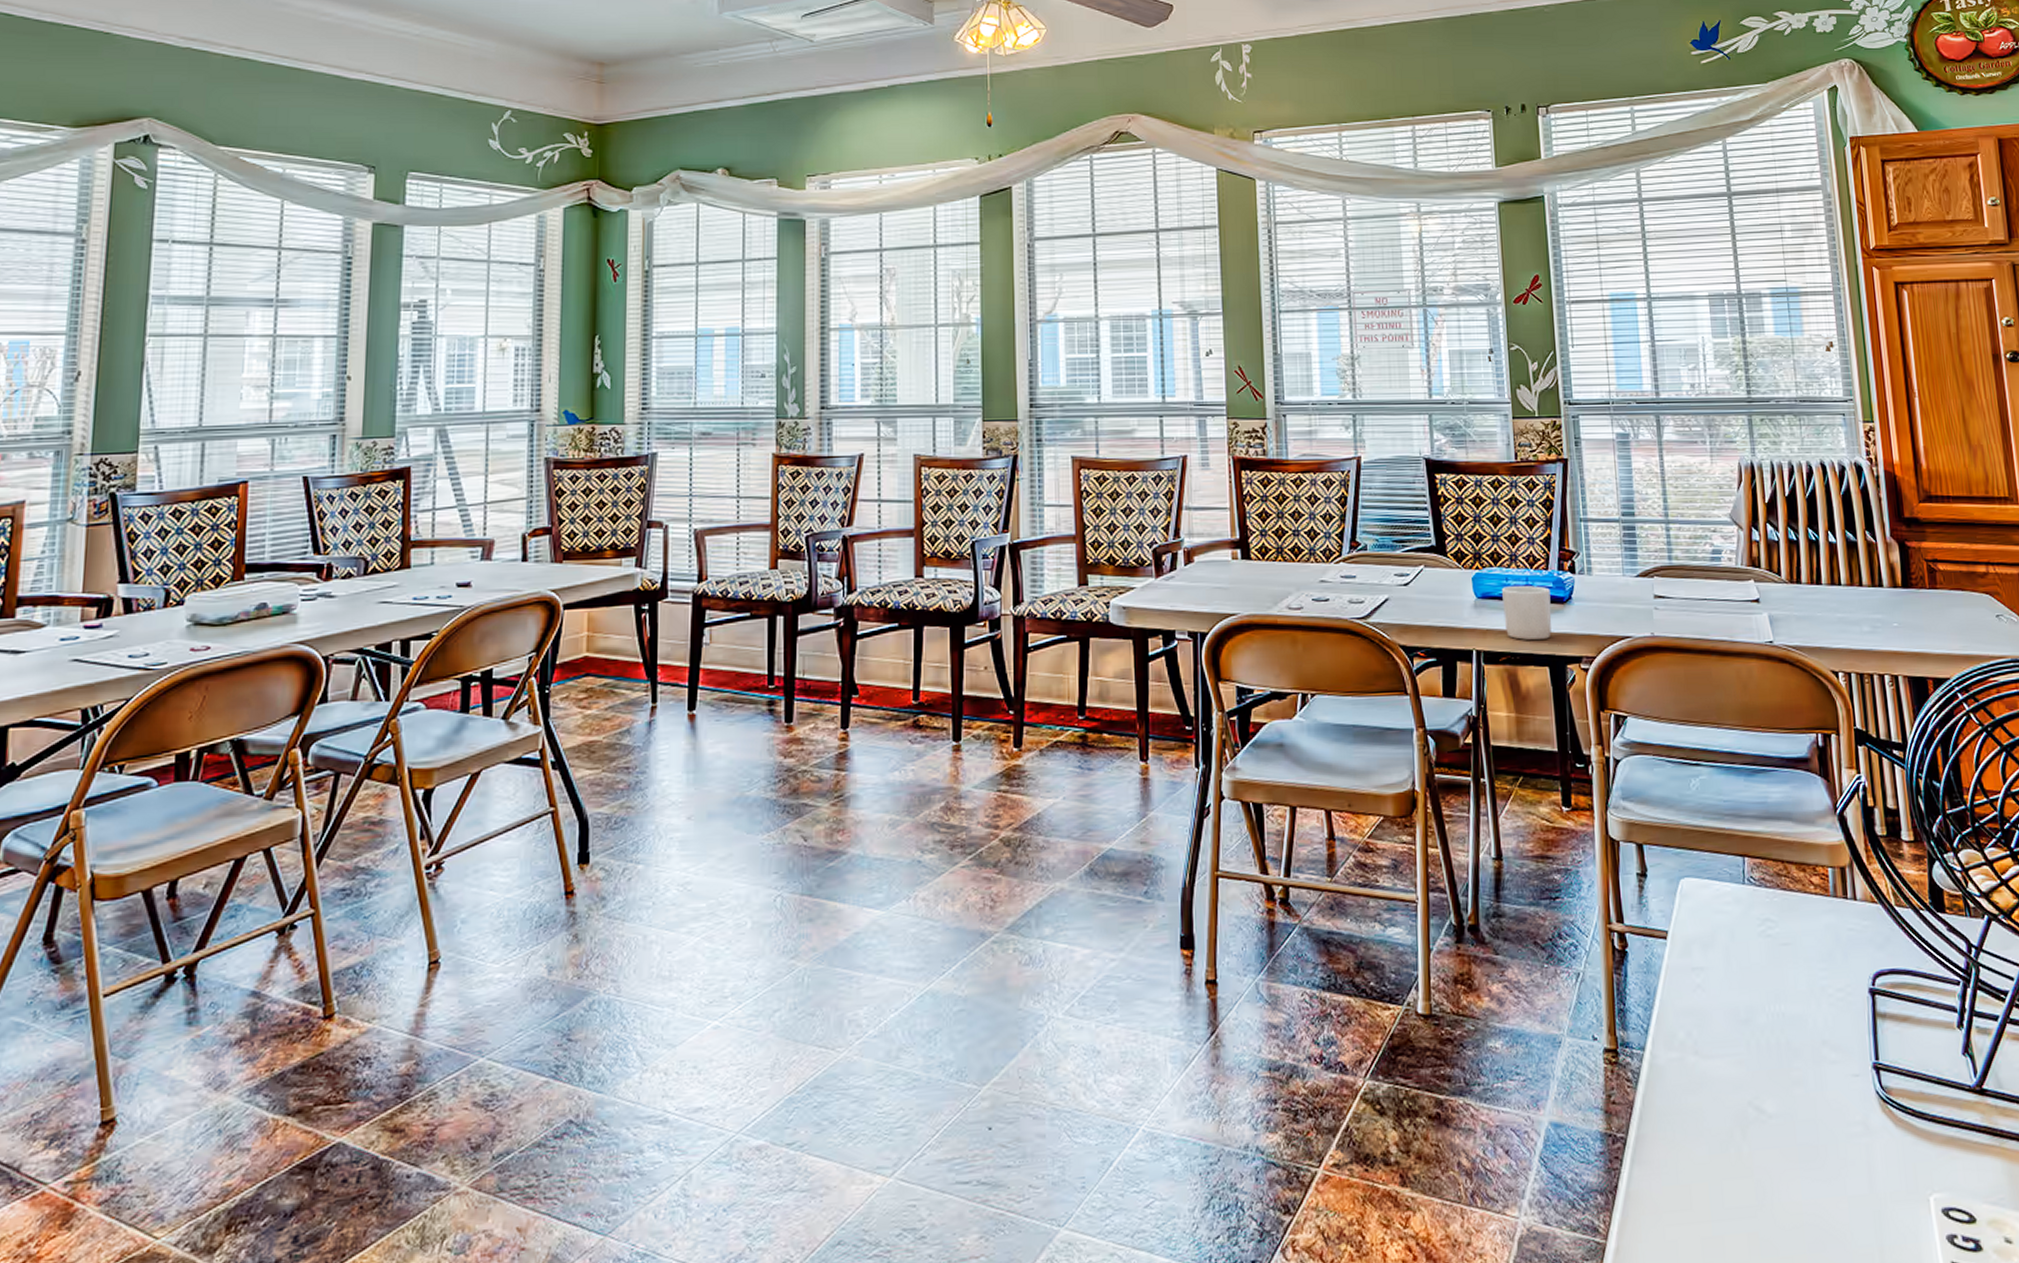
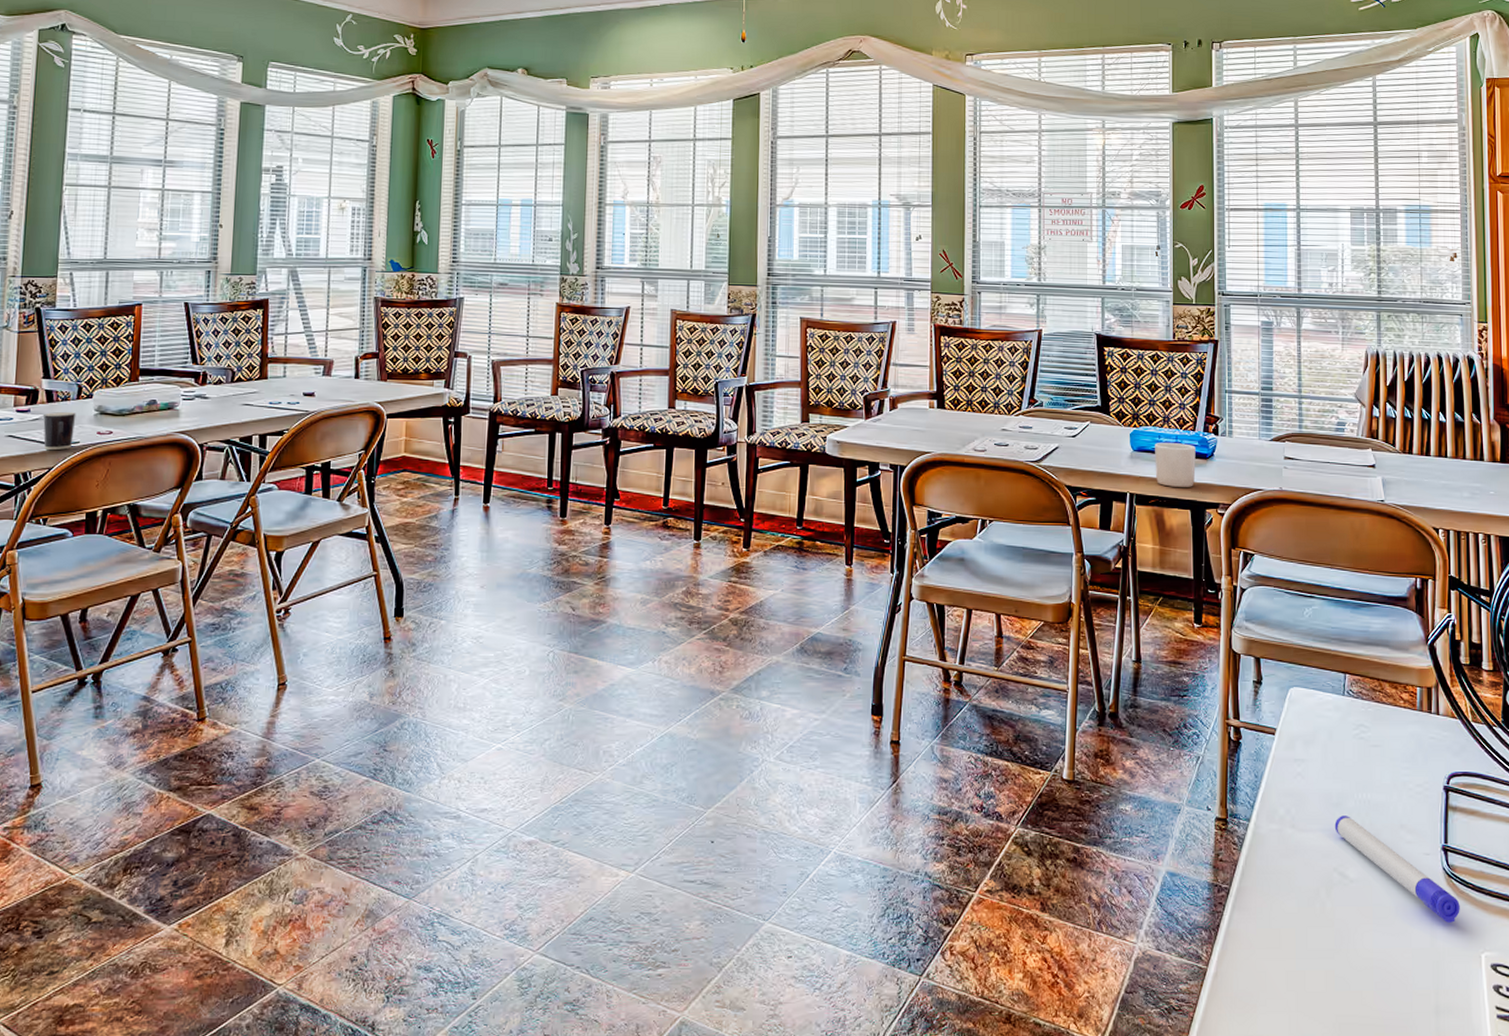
mug: none [119,623,163,676] -> present [43,411,76,451]
marker pen: none [1745,1034,1900,1160] -> present [1334,816,1460,923]

